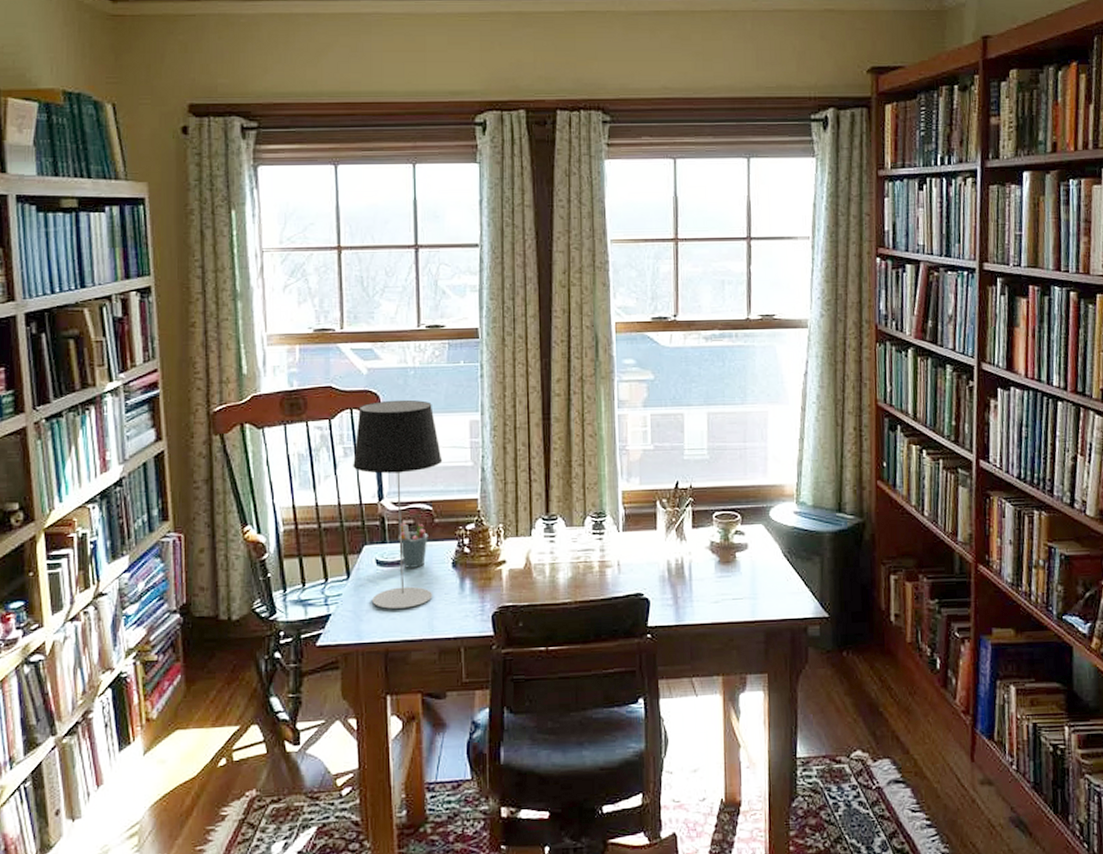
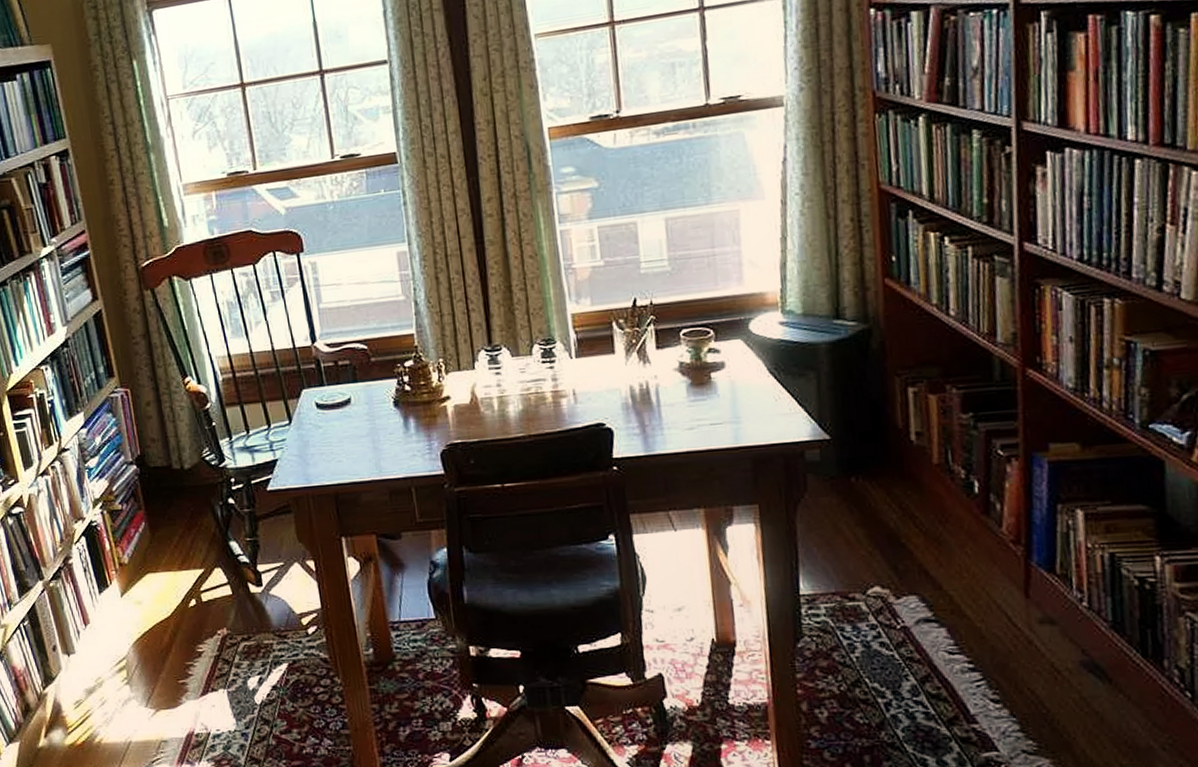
table lamp: present [353,399,443,609] -> none [281,236,378,452]
pen holder: present [399,523,428,568] -> none [336,364,366,410]

